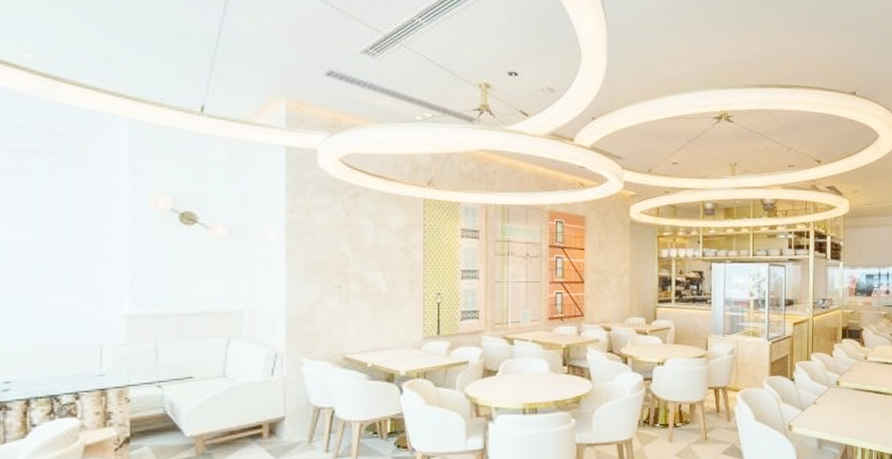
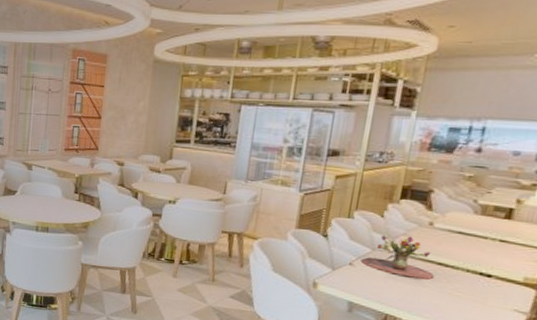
flower arrangement: none [822,371,873,408] -> present [361,234,434,279]

